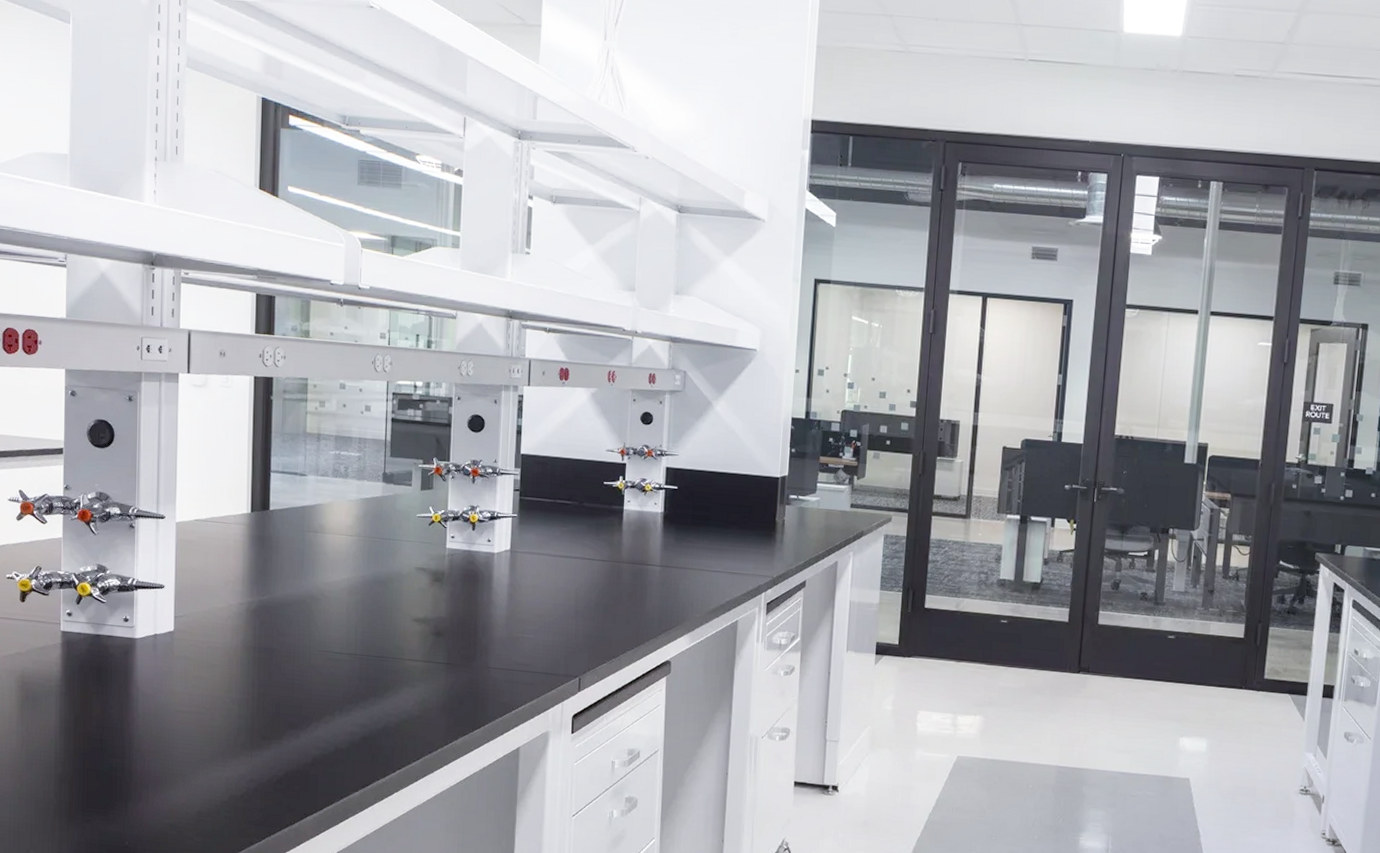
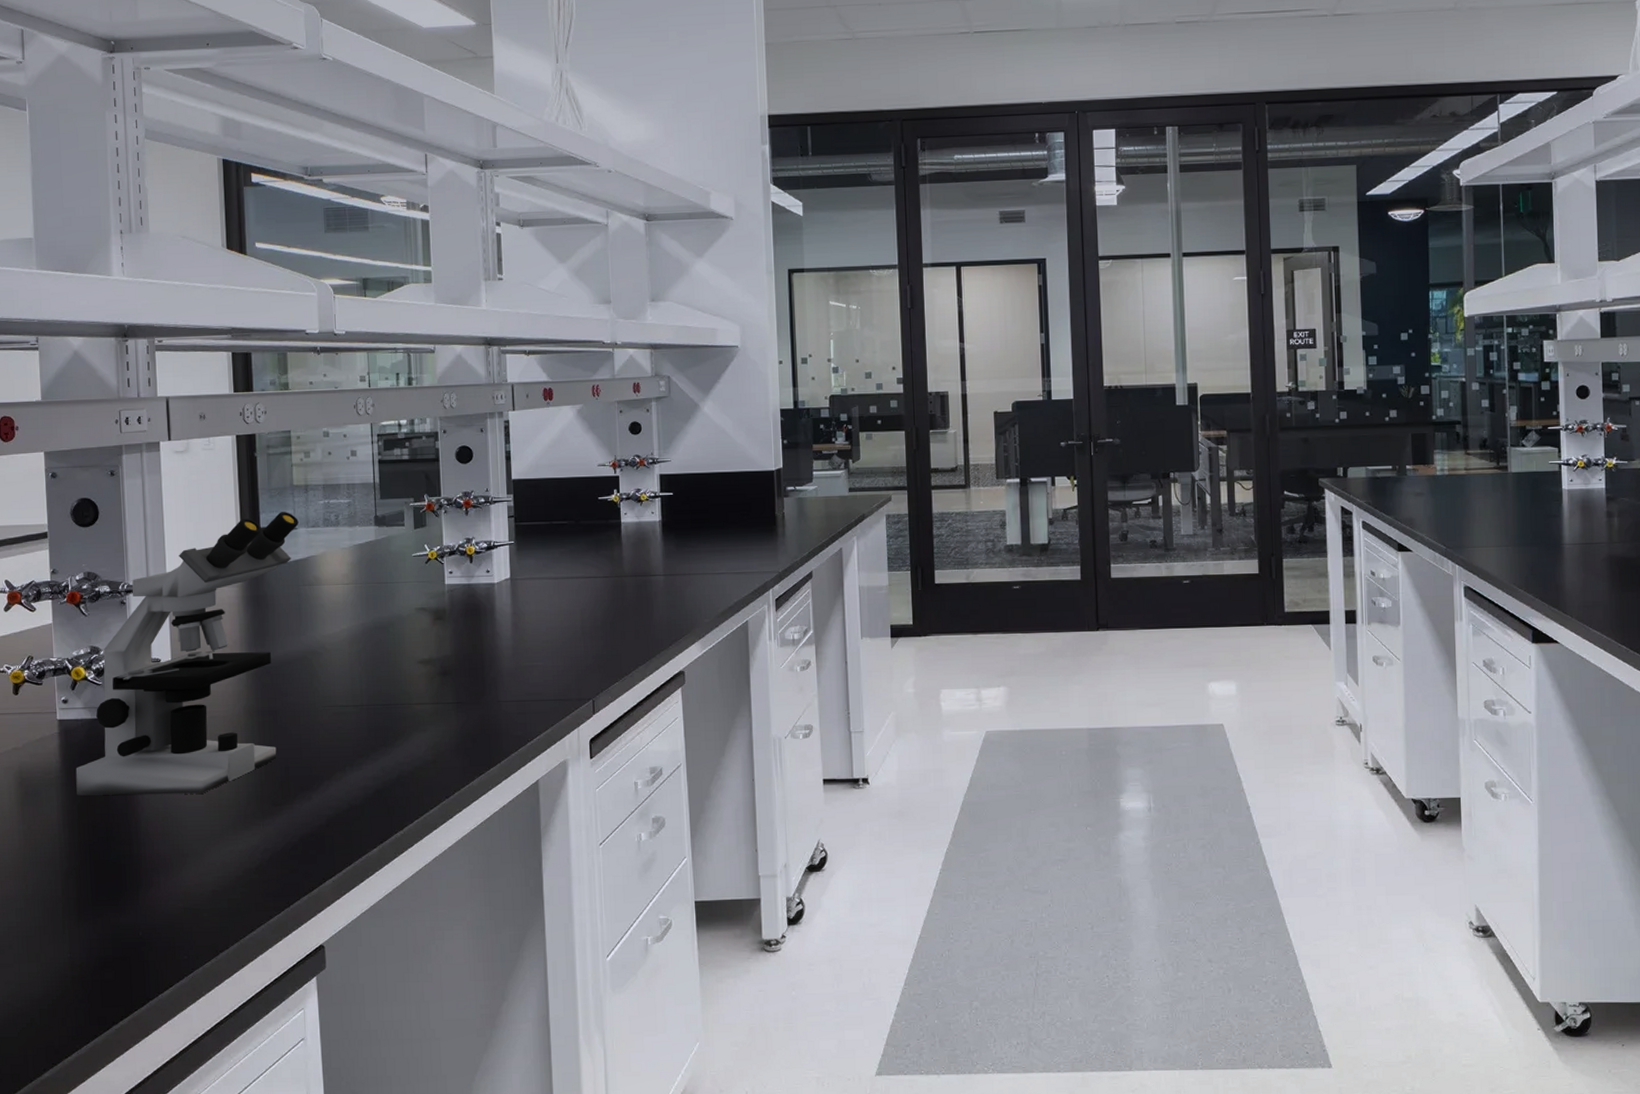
microscope: none [75,457,309,719] -> present [75,512,299,796]

